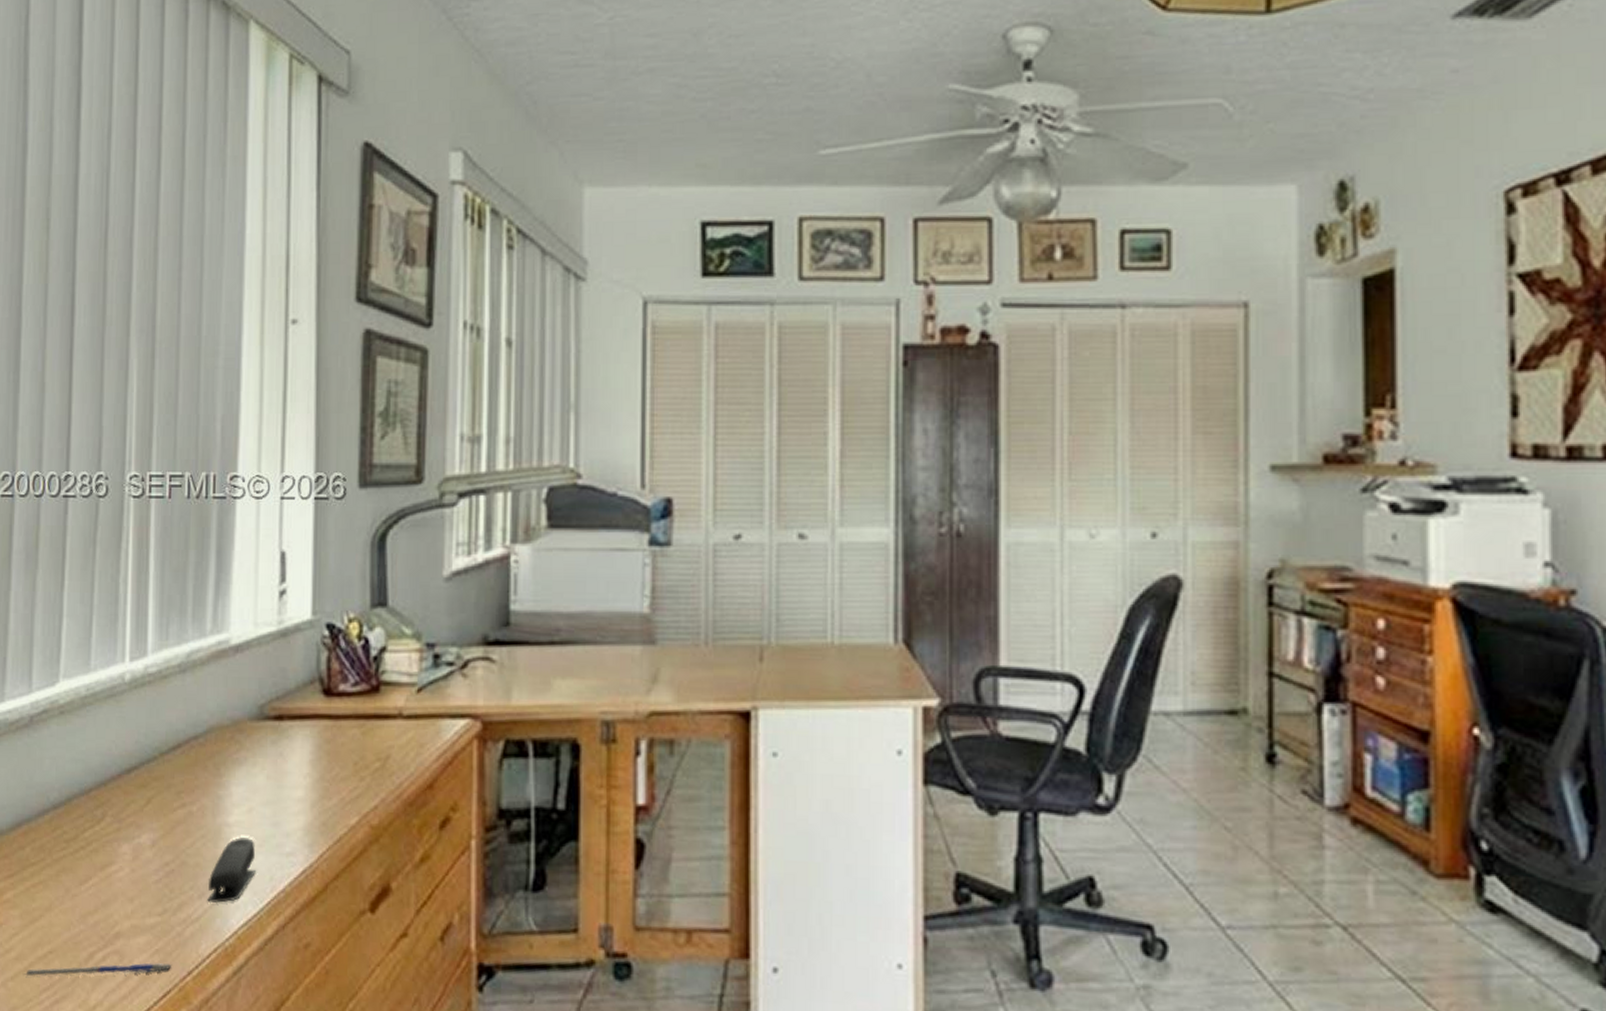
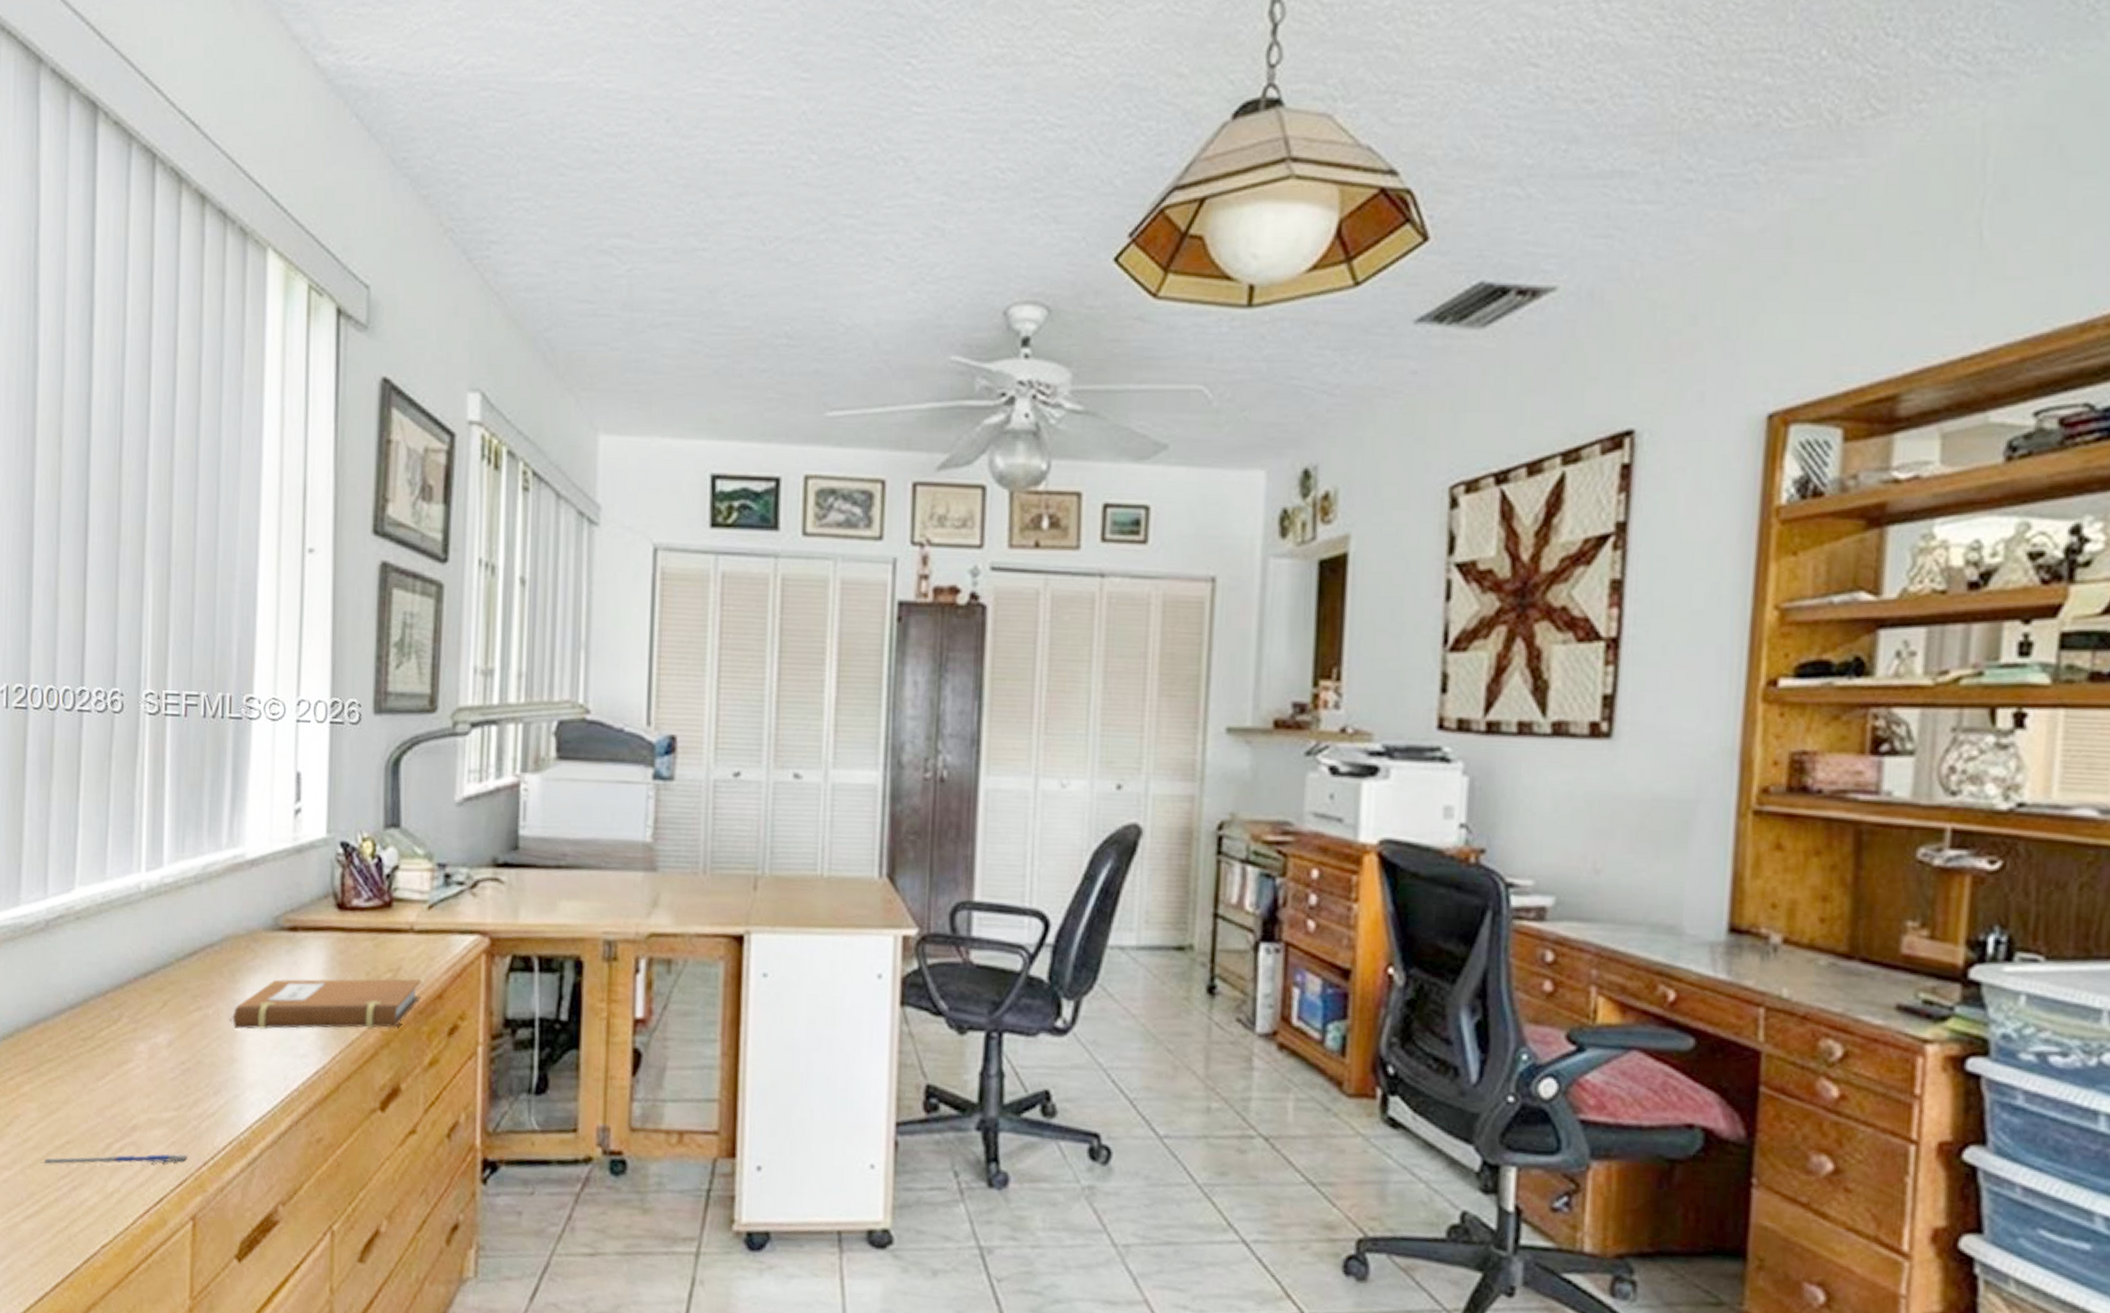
stapler: present [207,837,257,904] -> none [222,1039,271,1100]
notebook: none [214,768,412,827] -> present [230,978,422,1030]

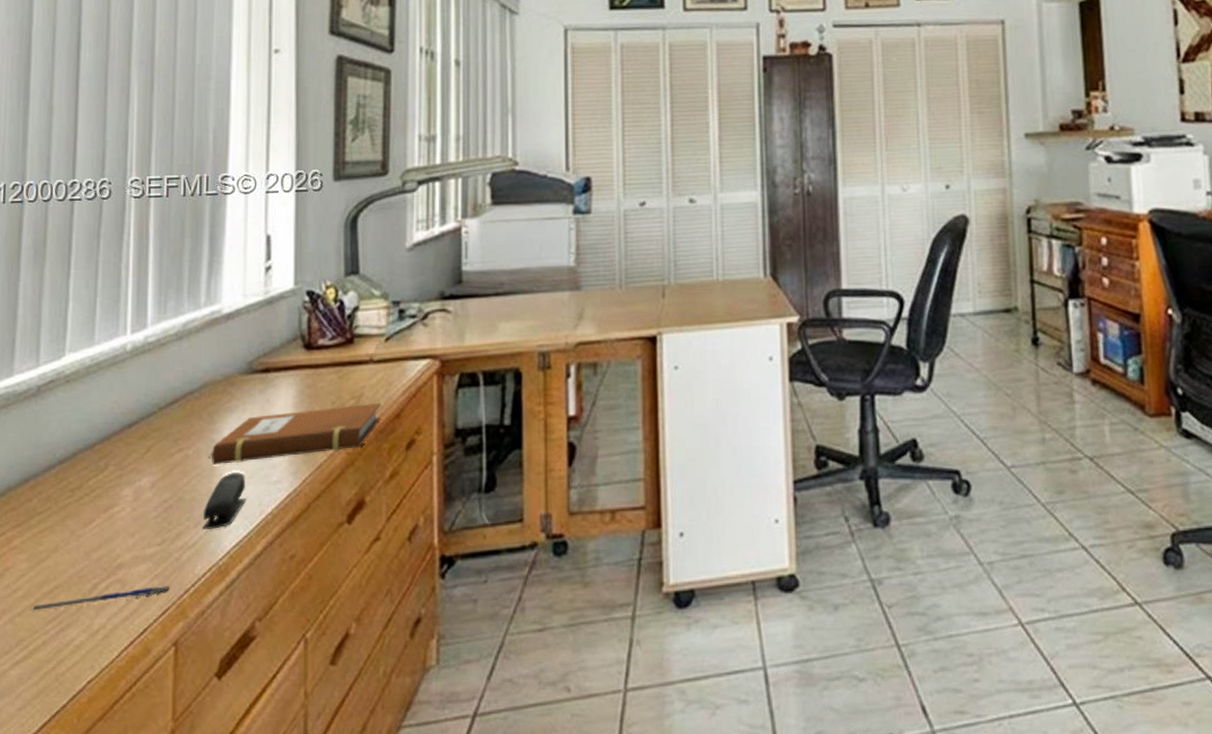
stapler: none [222,1039,271,1100] -> present [202,472,247,531]

